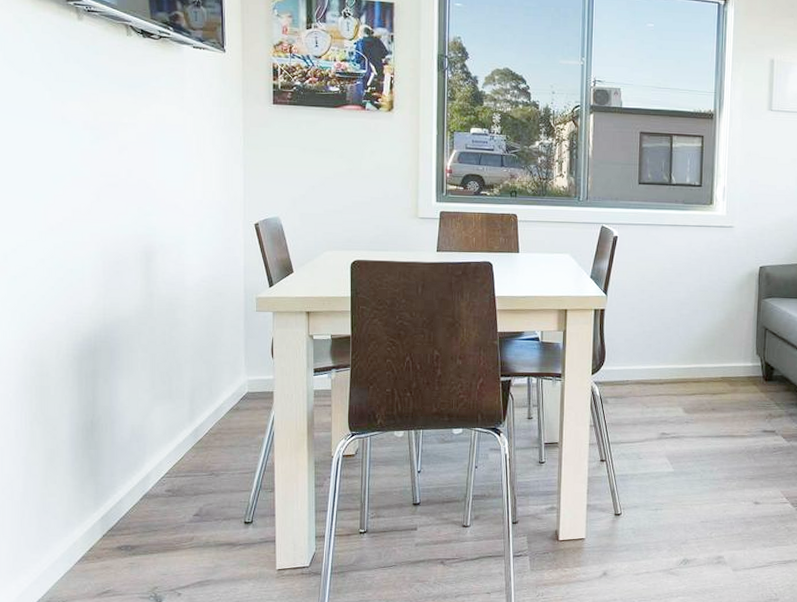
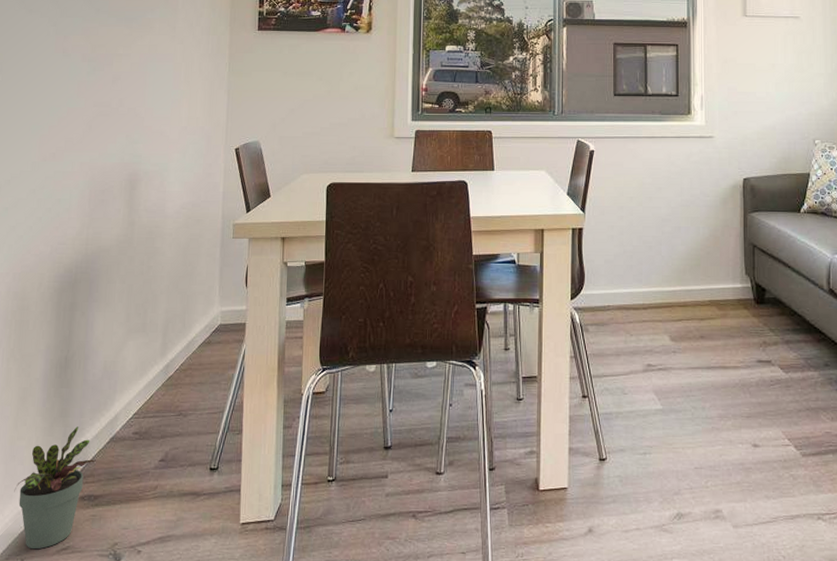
potted plant: none [49,485,130,593] -> present [14,427,96,550]

